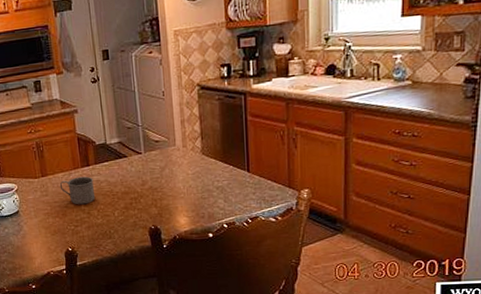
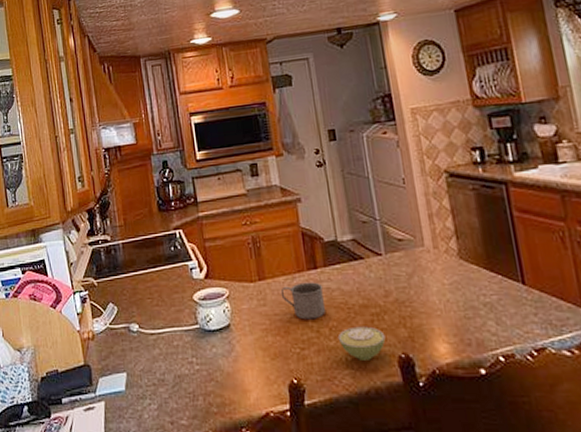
sugar bowl: none [104,207,140,232] -> present [337,326,386,360]

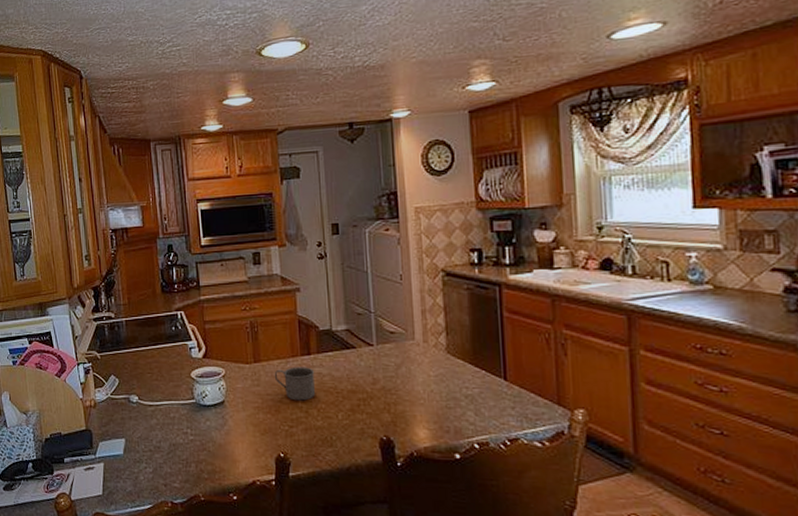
sugar bowl: present [337,326,386,360] -> none [325,409,370,440]

